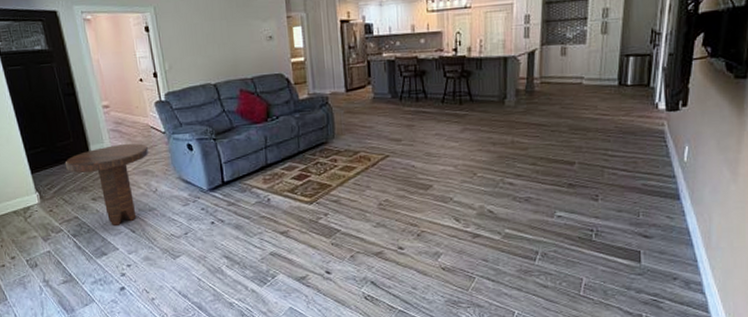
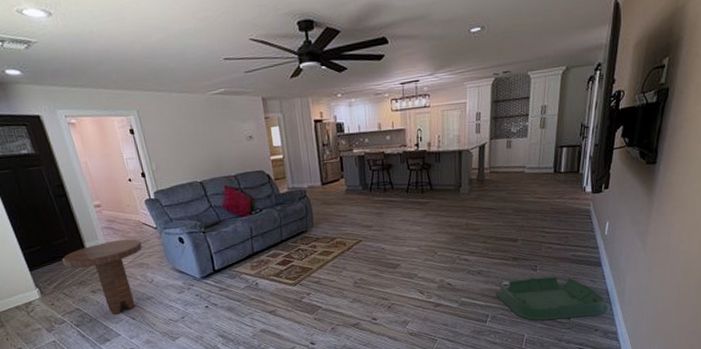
dog bed: none [547,208,690,263] -> present [496,276,608,321]

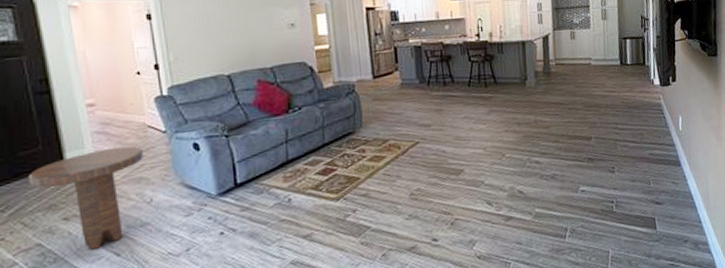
dog bed: present [496,276,608,321] -> none [573,178,695,234]

